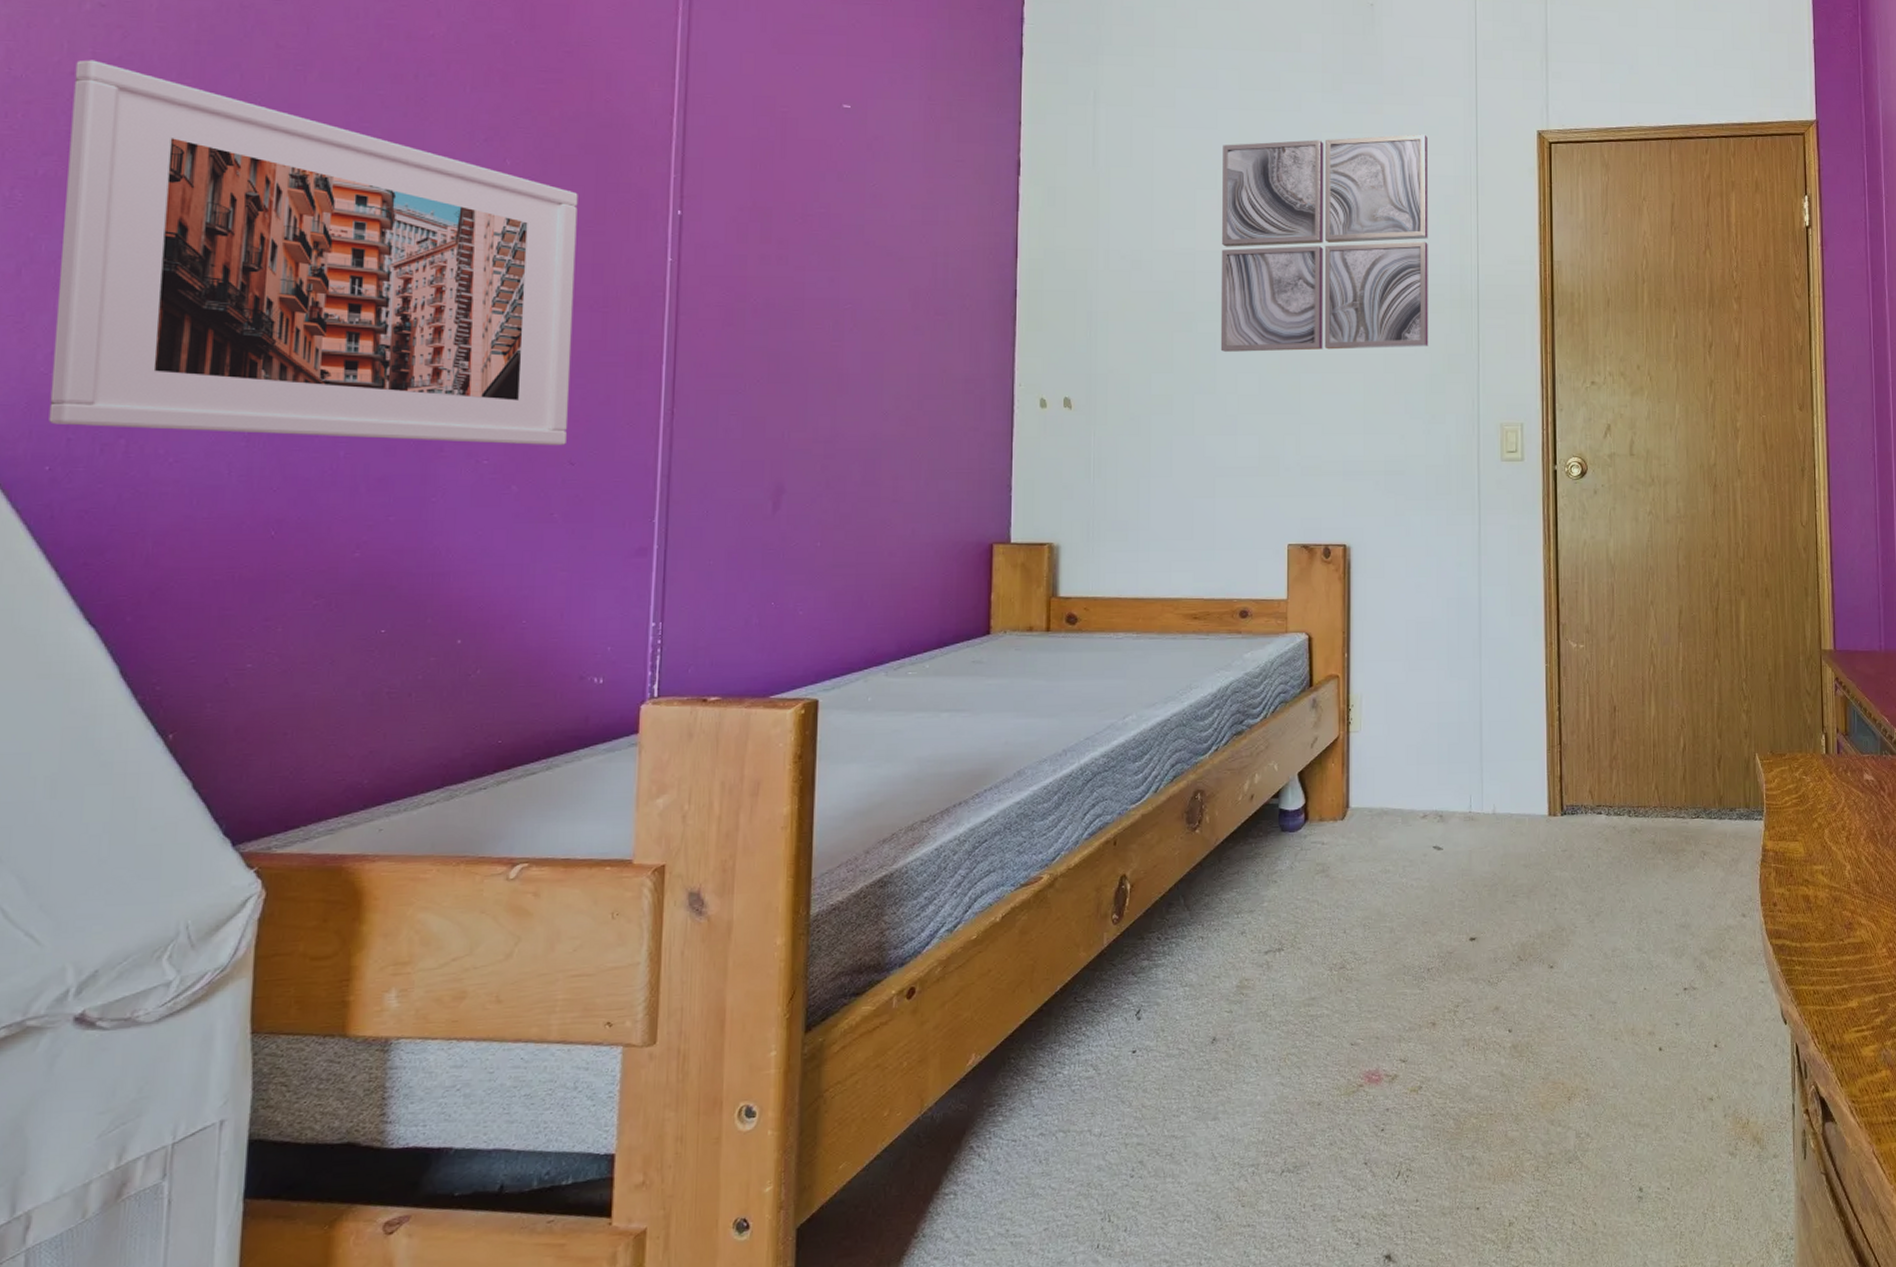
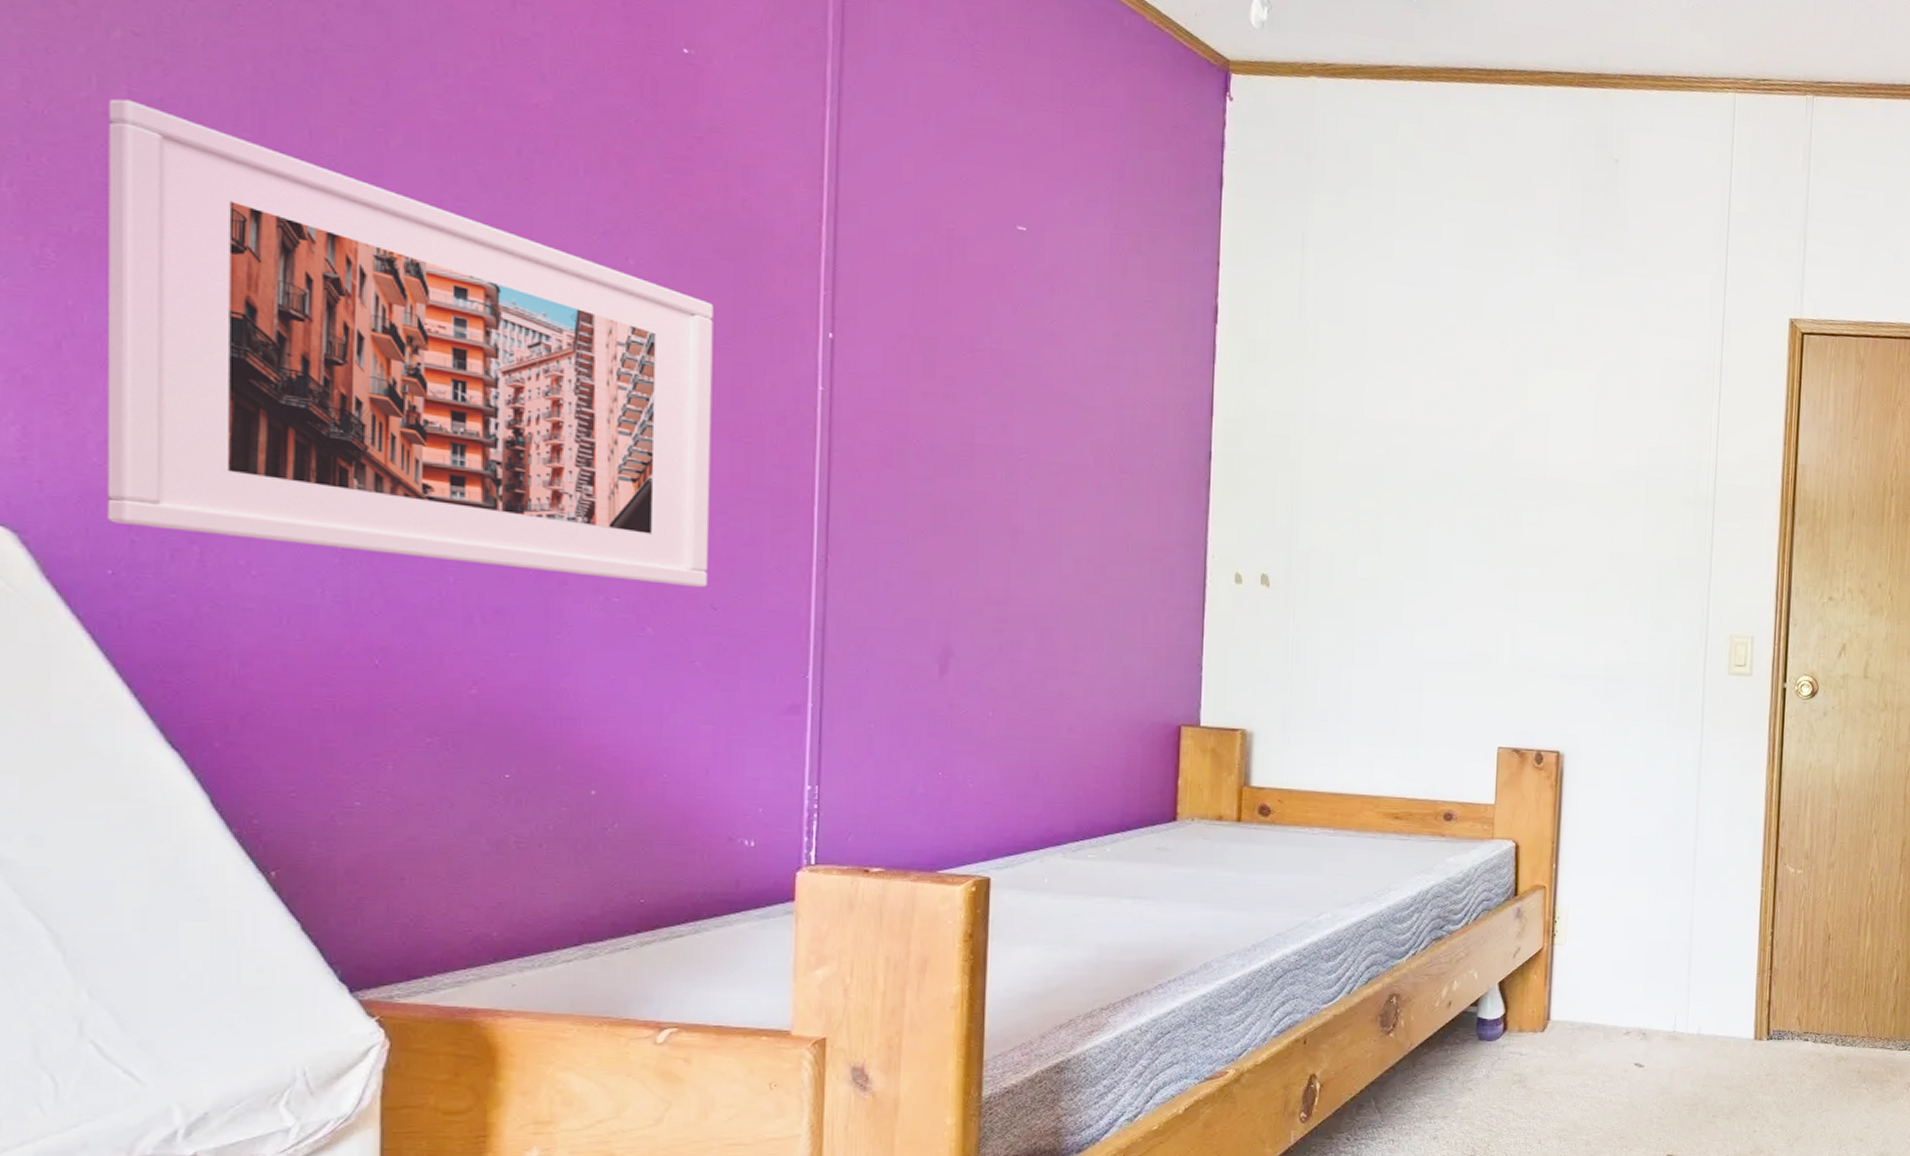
wall art: present [1220,134,1429,352] -> none [1433,306,1670,547]

